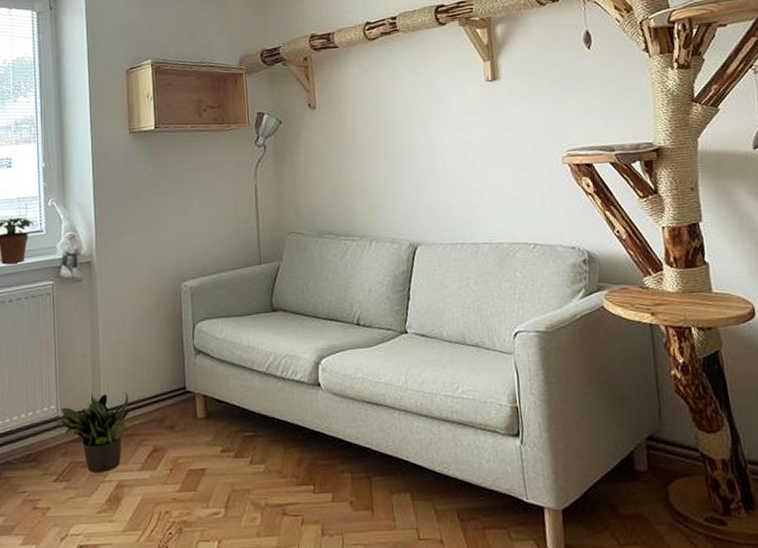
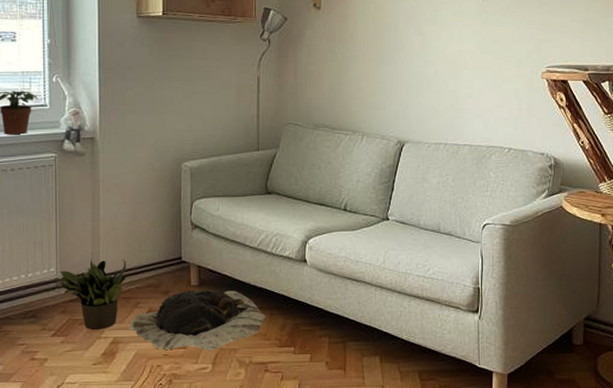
cat bed: none [134,421,280,494] -> present [130,289,265,351]

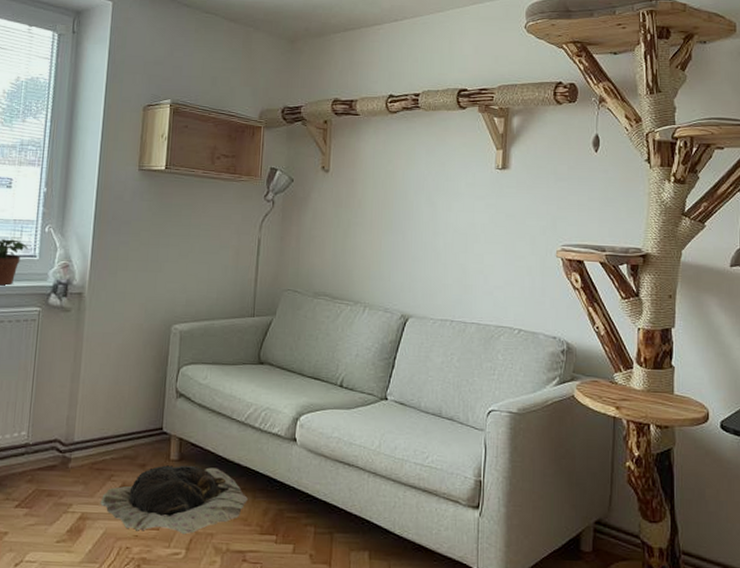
potted plant: present [60,259,127,329] -> none [30,424,103,503]

